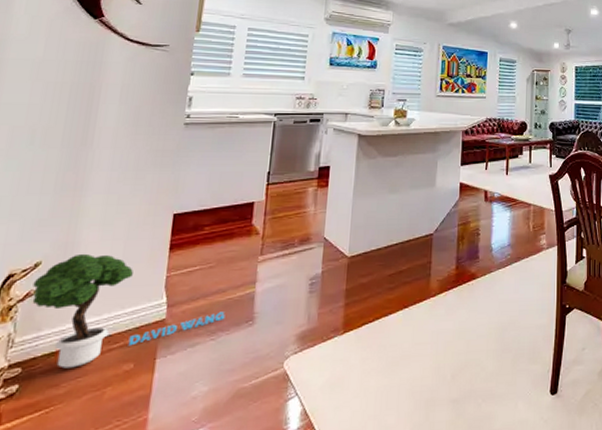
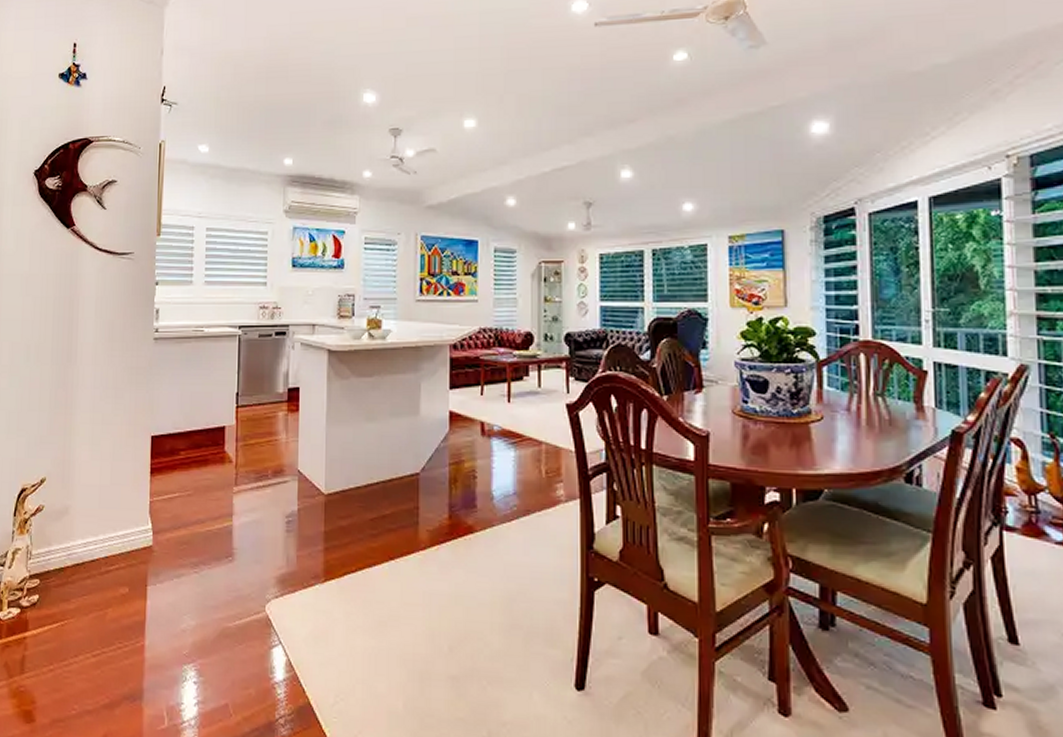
potted tree: present [32,253,225,369] -> none [41,472,206,585]

